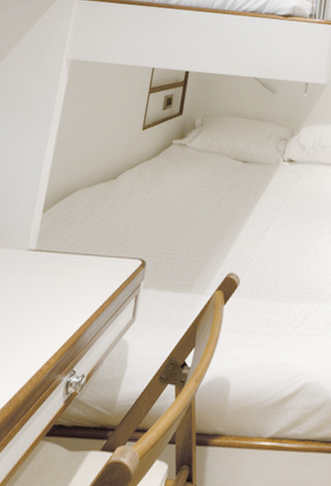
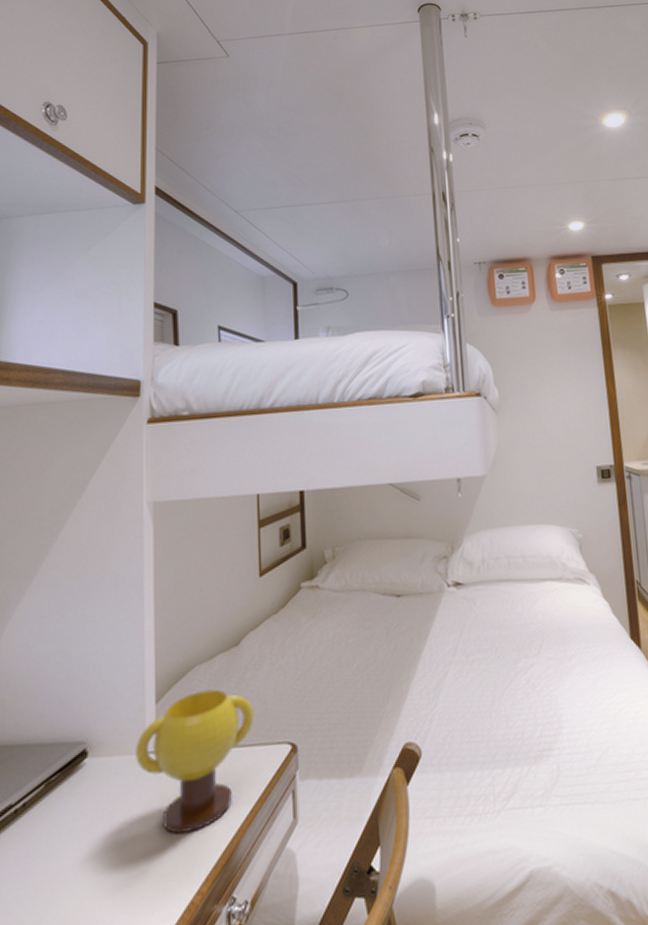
mug: none [18,209,119,316] -> present [136,689,254,834]

